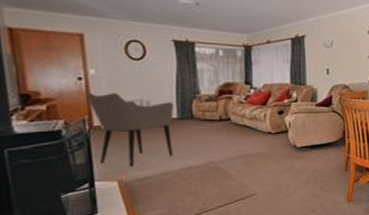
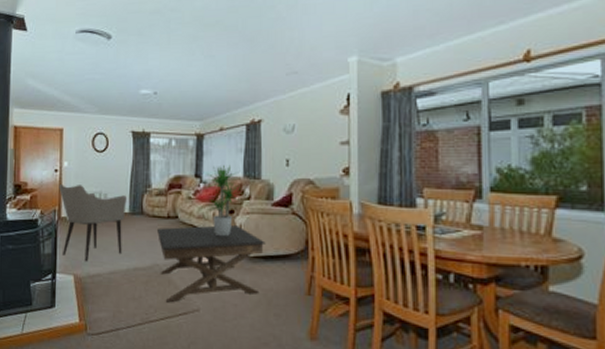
coffee table: none [209,123,312,192] -> present [156,225,266,303]
potted plant: none [253,73,291,134] -> present [203,164,244,237]

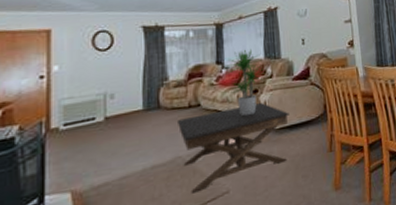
armchair: present [59,183,127,261] -> none [46,88,139,173]

